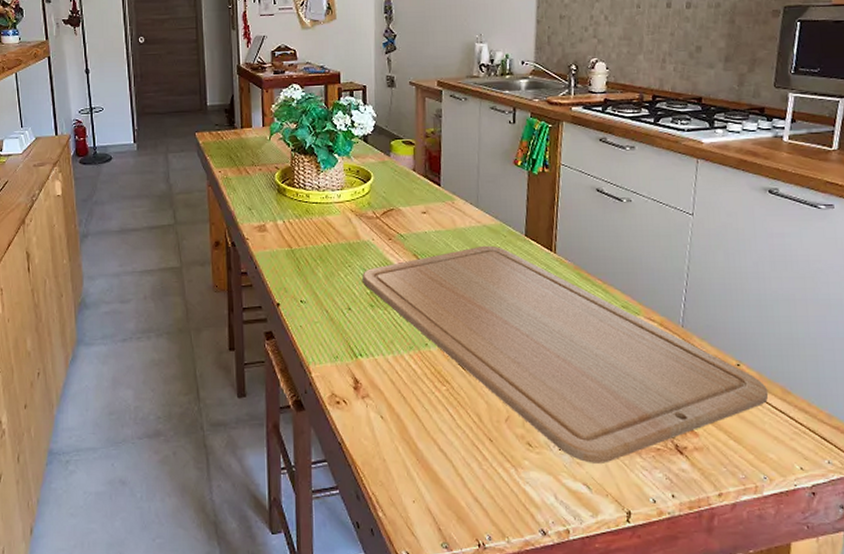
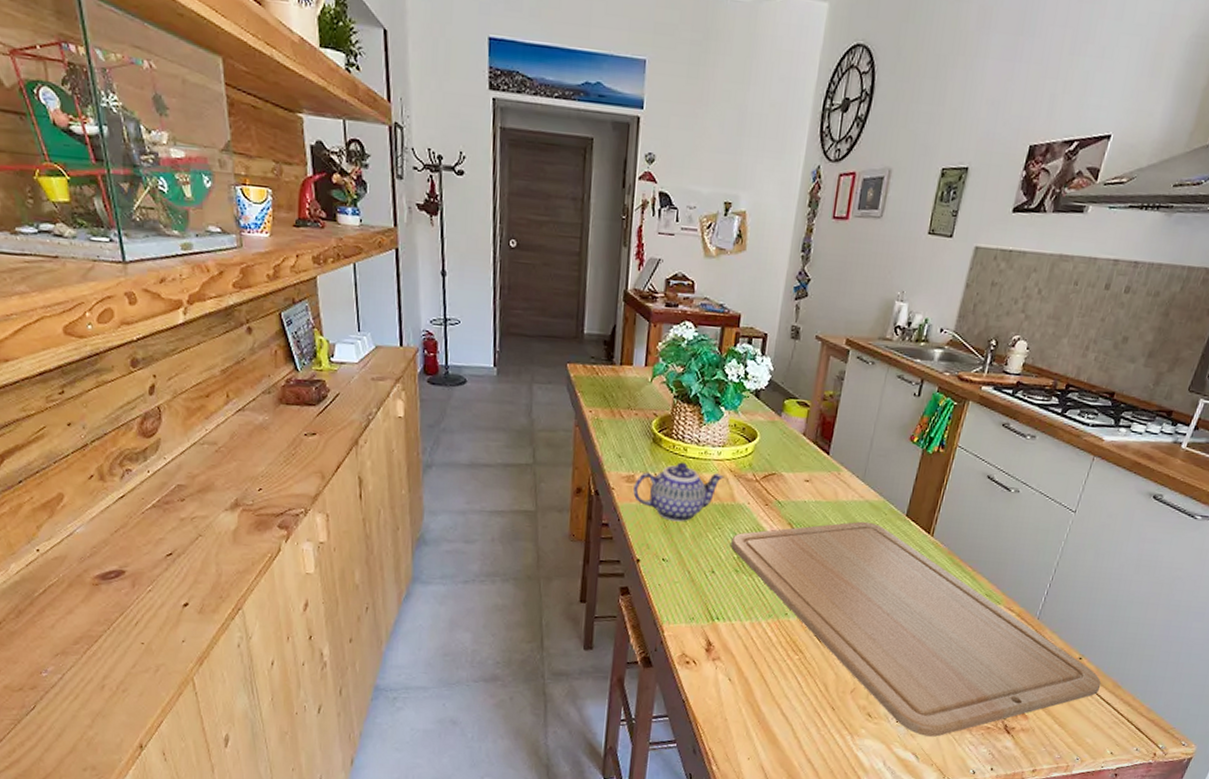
teapot: none [266,208,347,264] -> present [633,462,725,522]

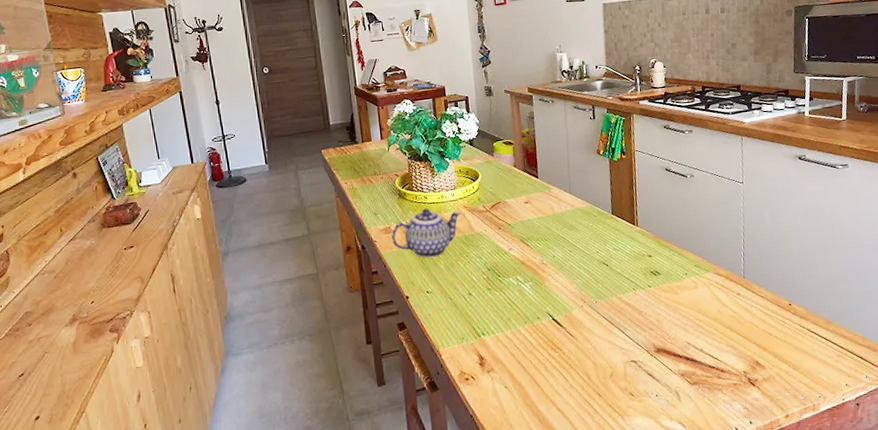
chopping board: present [731,521,1101,737] -> none [478,225,816,404]

